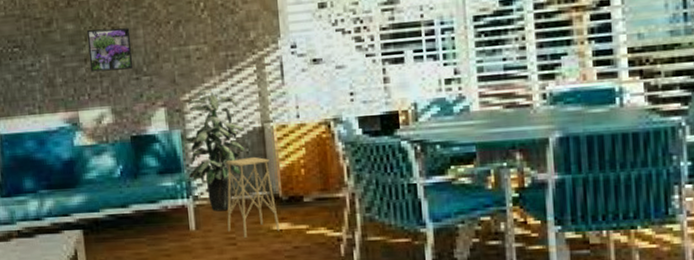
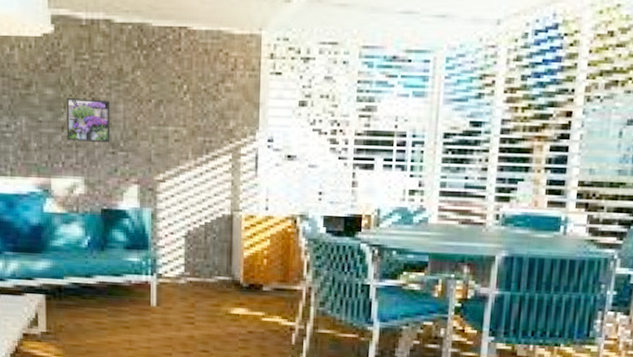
indoor plant: present [184,89,245,210] -> none [154,171,212,290]
side table: present [226,157,280,238] -> none [187,243,237,318]

